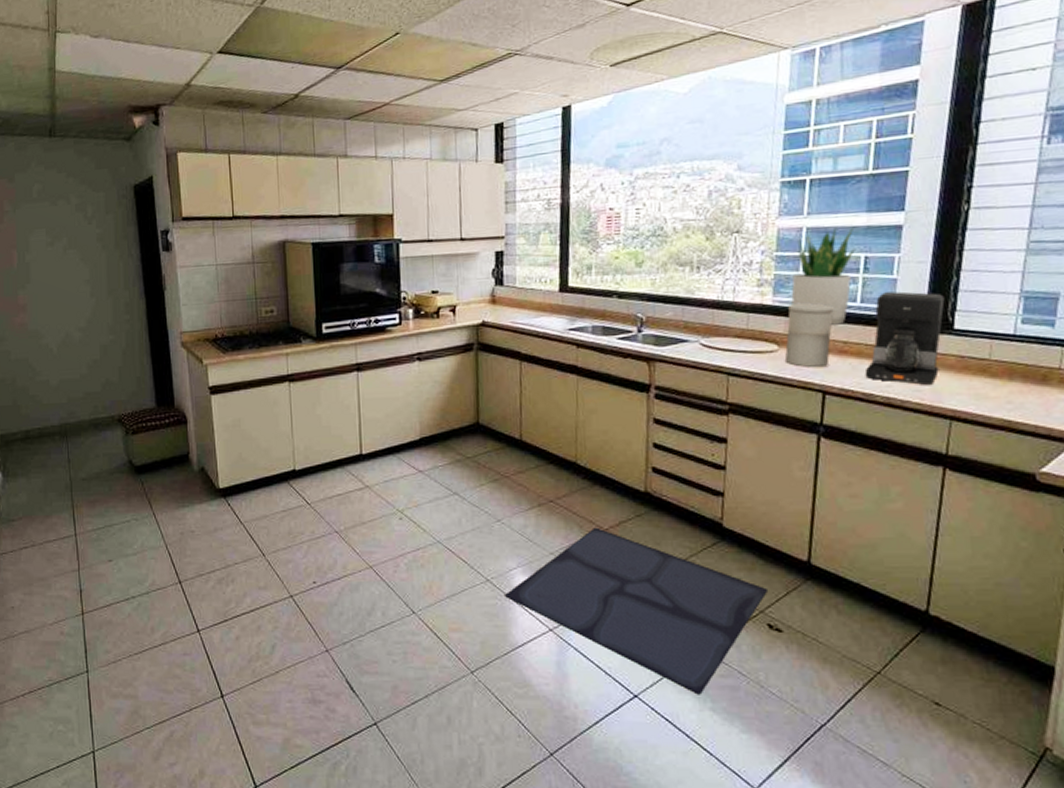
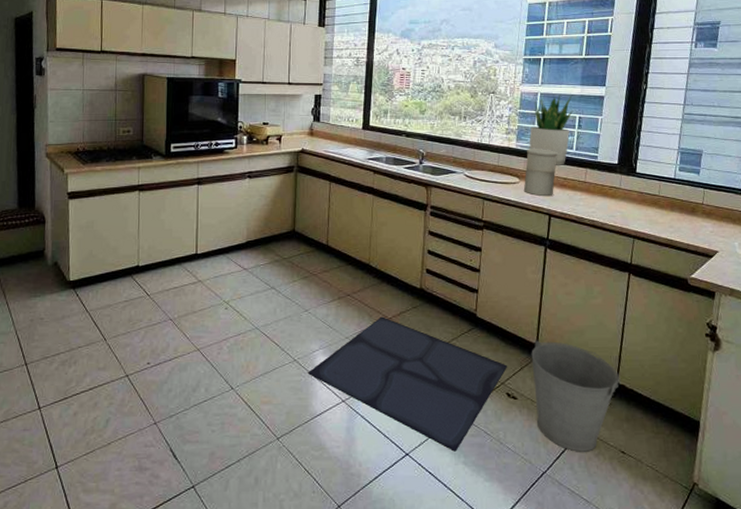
bucket: none [801,557,931,702] -> present [531,340,619,452]
coffee maker: present [864,291,945,387] -> none [577,144,631,213]

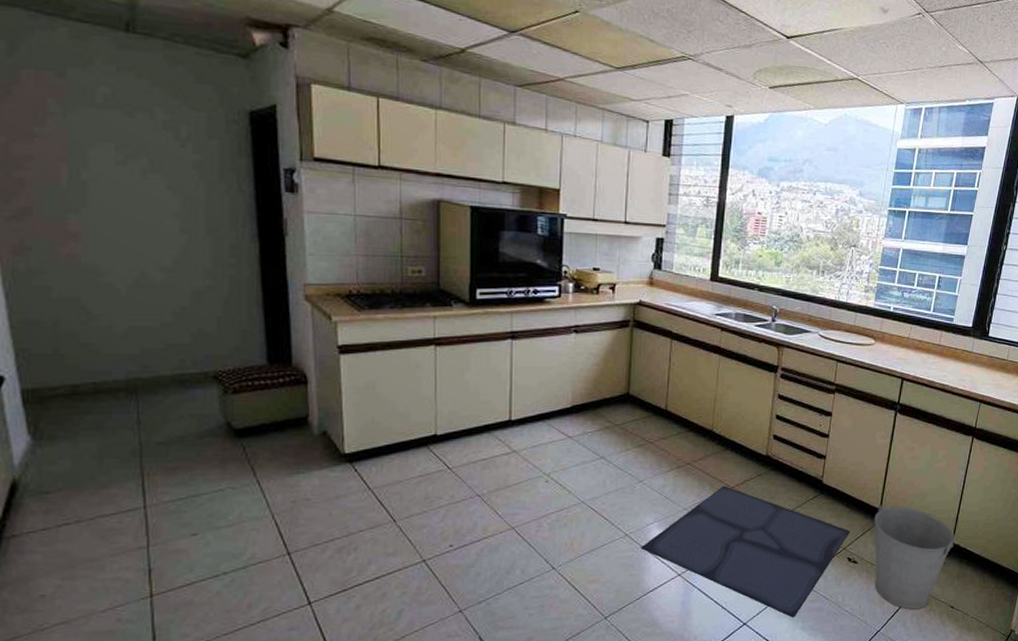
canister: present [523,149,558,197] -> none [878,309,915,360]
planter: present [529,95,573,165] -> none [887,252,933,327]

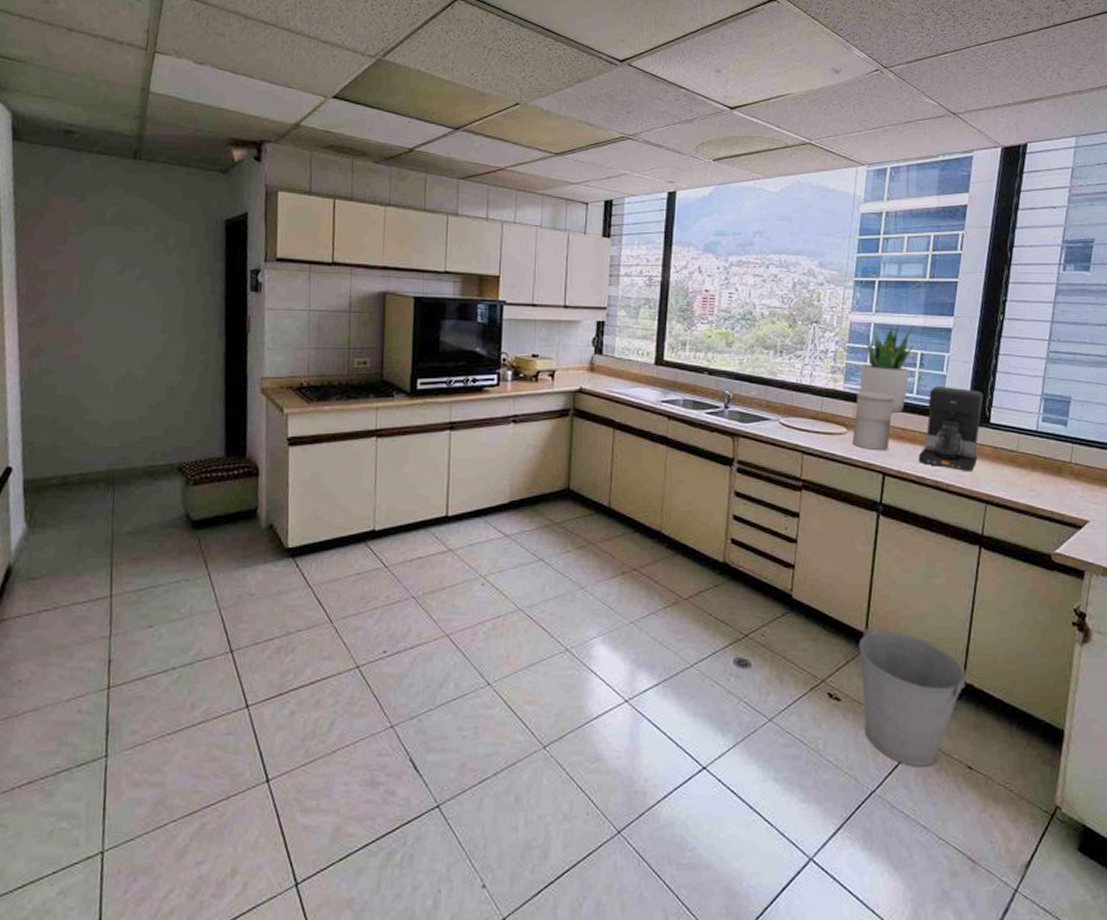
floor mat: present [641,485,850,618] -> none [583,596,829,765]
canister: none [878,309,915,360] -> present [851,392,895,451]
planter: none [887,252,933,327] -> present [859,326,913,413]
coffee maker: none [930,305,985,377] -> present [918,386,984,473]

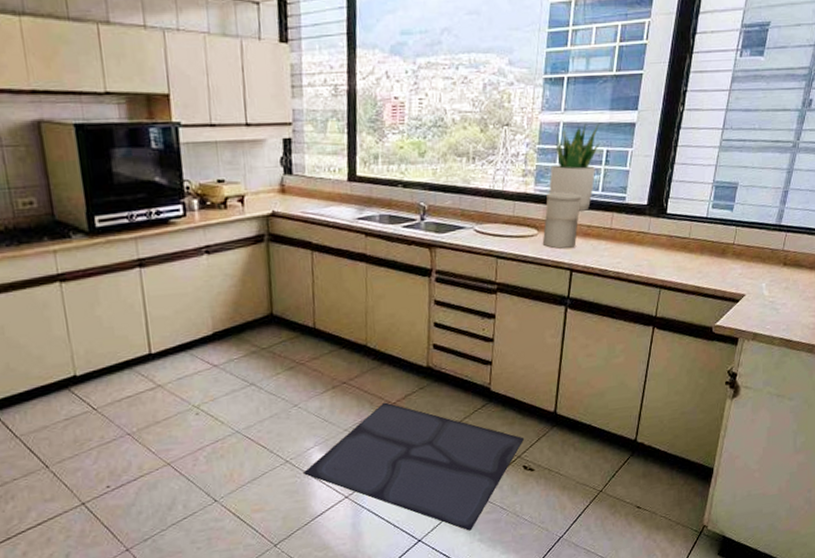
floor mat: none [583,596,829,765] -> present [304,402,524,531]
bucket: present [858,628,966,767] -> none [549,407,638,514]
coffee maker: present [918,386,984,473] -> none [602,181,662,262]

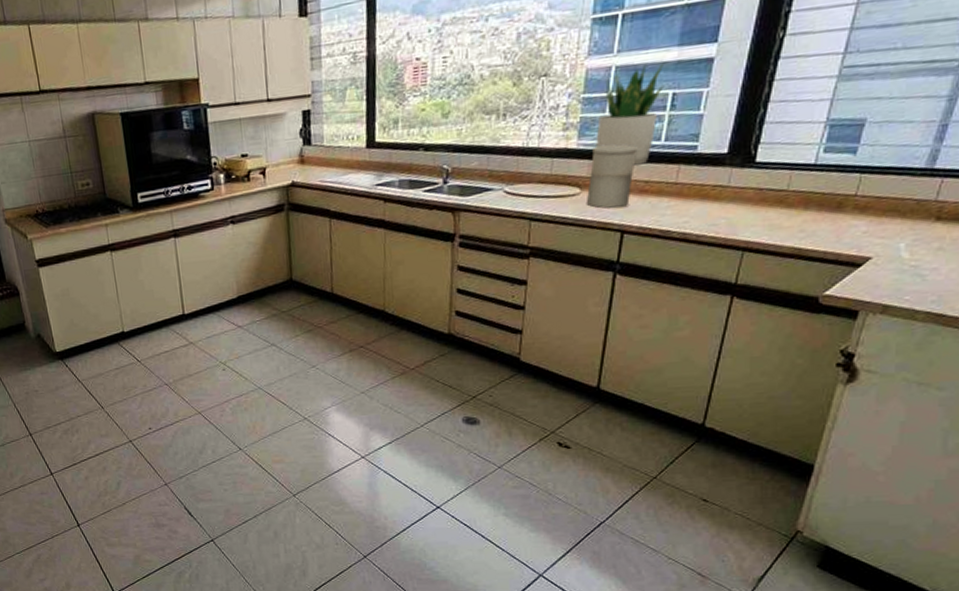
floor mat: present [304,402,524,531] -> none [321,367,559,504]

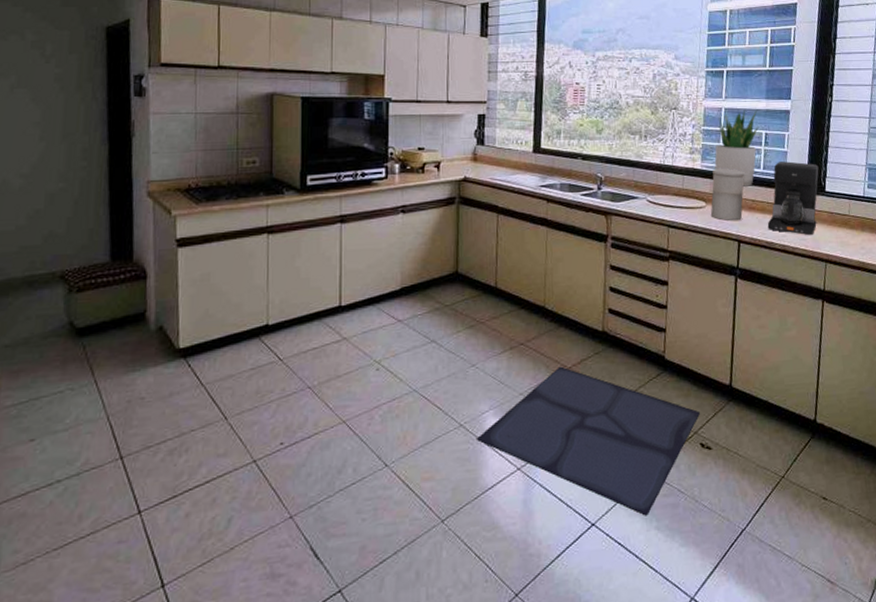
floor mat: none [321,367,559,504] -> present [477,366,700,516]
coffee maker: none [663,126,749,221] -> present [767,161,819,236]

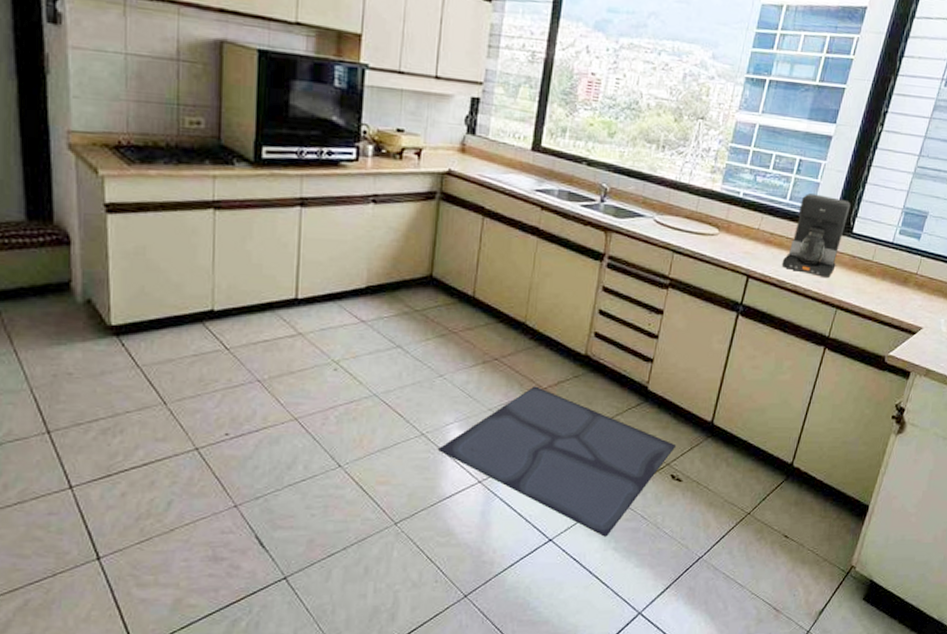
canister: present [710,169,745,221] -> none [721,194,768,254]
planter: present [714,109,759,187] -> none [736,129,795,217]

